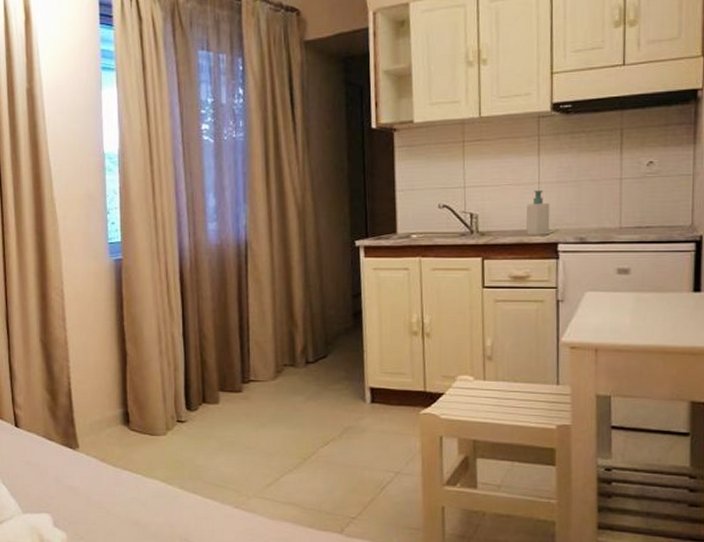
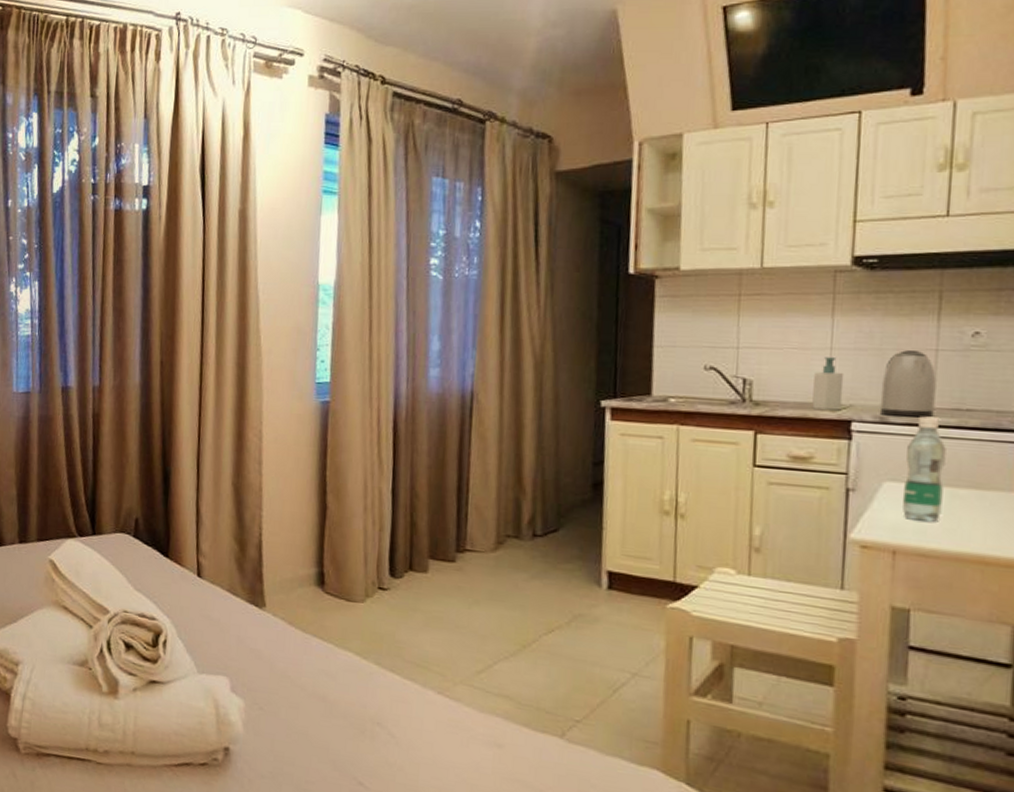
kettle: none [579,180,622,236] -> present [879,350,937,418]
bottle: none [600,235,632,322] -> present [902,416,946,522]

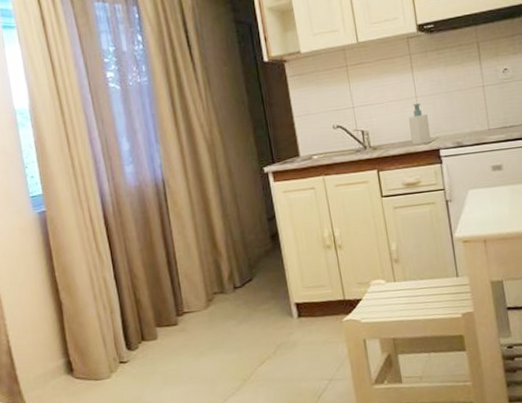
kettle: present [879,350,937,418] -> none [453,89,491,141]
bottle: present [902,416,946,522] -> none [478,135,509,215]

